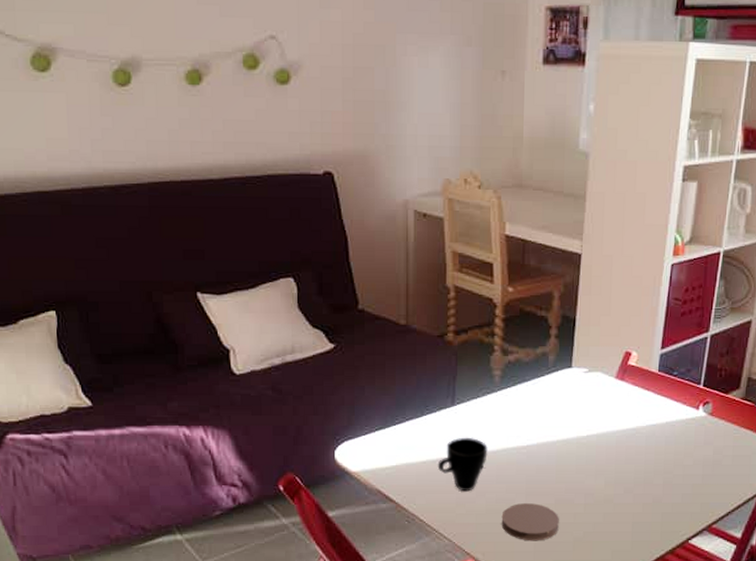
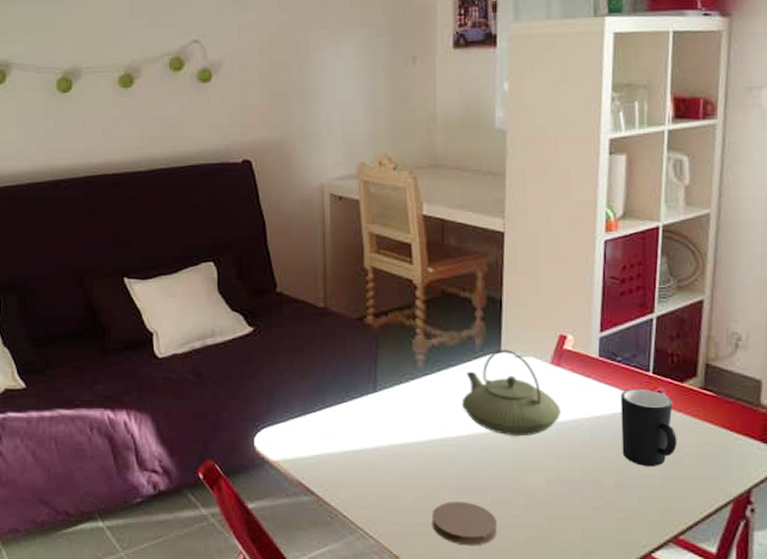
cup: present [437,437,488,492] -> none [360,426,414,486]
teapot: none [533,365,622,444] -> present [462,349,561,437]
mug: none [671,400,719,468] -> present [620,389,677,467]

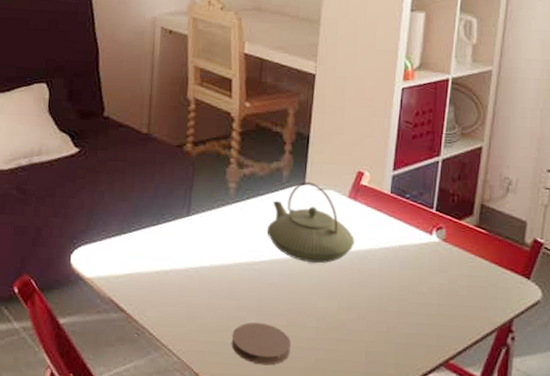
mug: present [620,389,677,467] -> none [405,224,453,297]

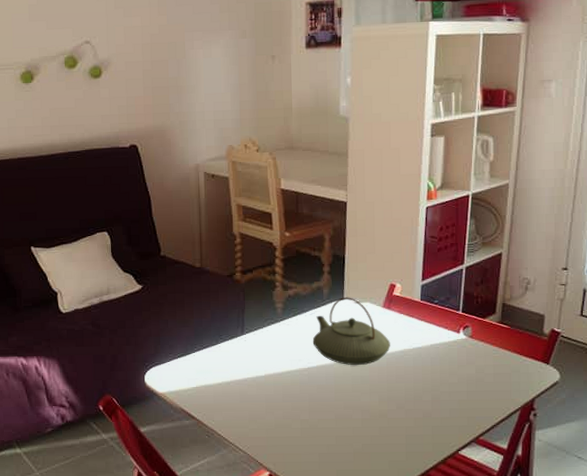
coaster: present [231,322,291,366] -> none [289,419,340,453]

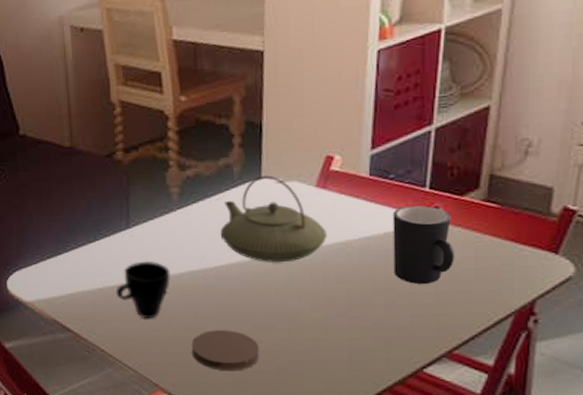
cup: none [231,361,274,409] -> present [115,260,170,319]
coaster: none [289,419,340,453] -> present [191,330,259,372]
mug: none [437,325,480,386] -> present [393,206,455,285]

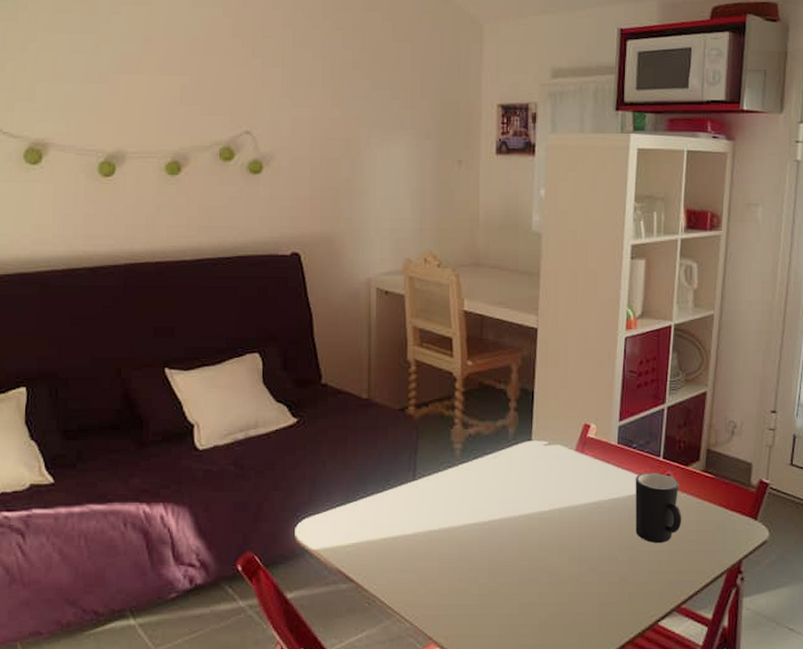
cup: present [115,260,170,319] -> none [398,512,449,571]
coaster: present [191,330,259,372] -> none [464,583,524,624]
teapot: present [220,175,327,263] -> none [495,438,583,519]

